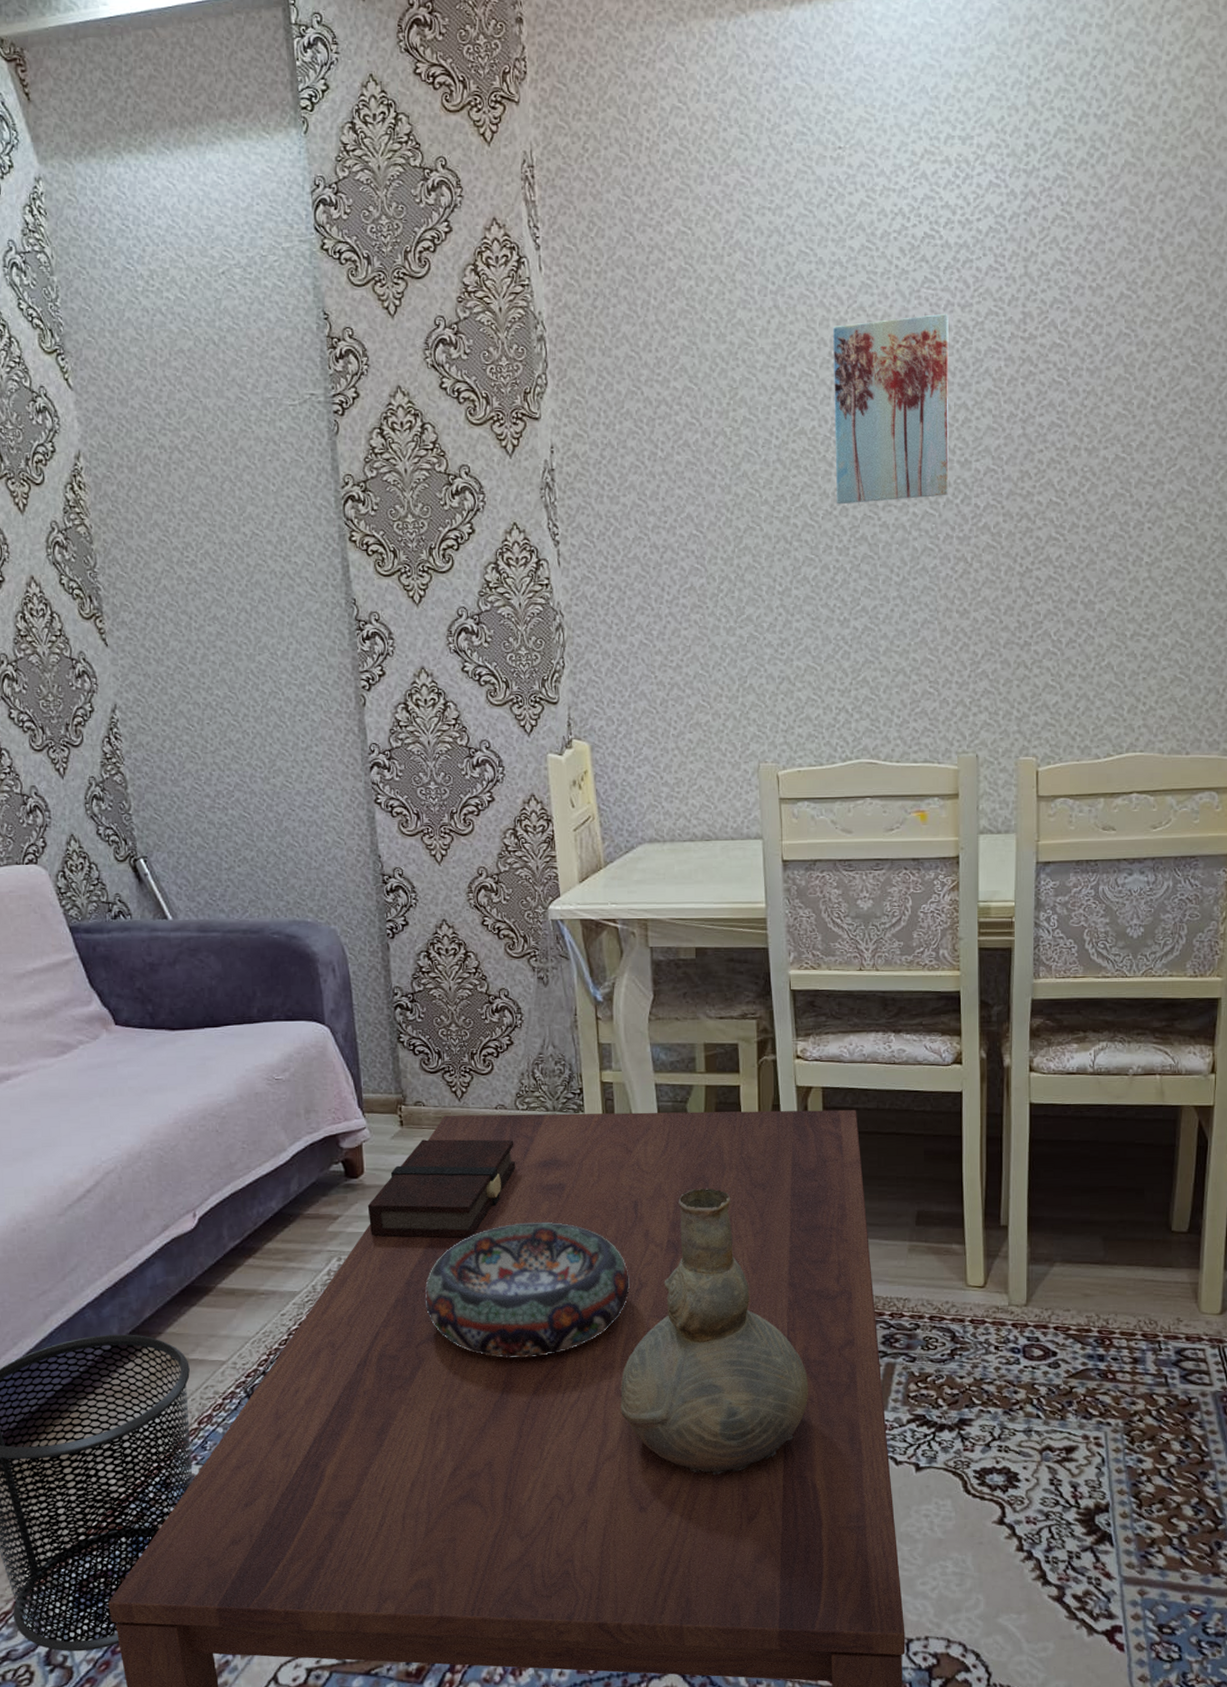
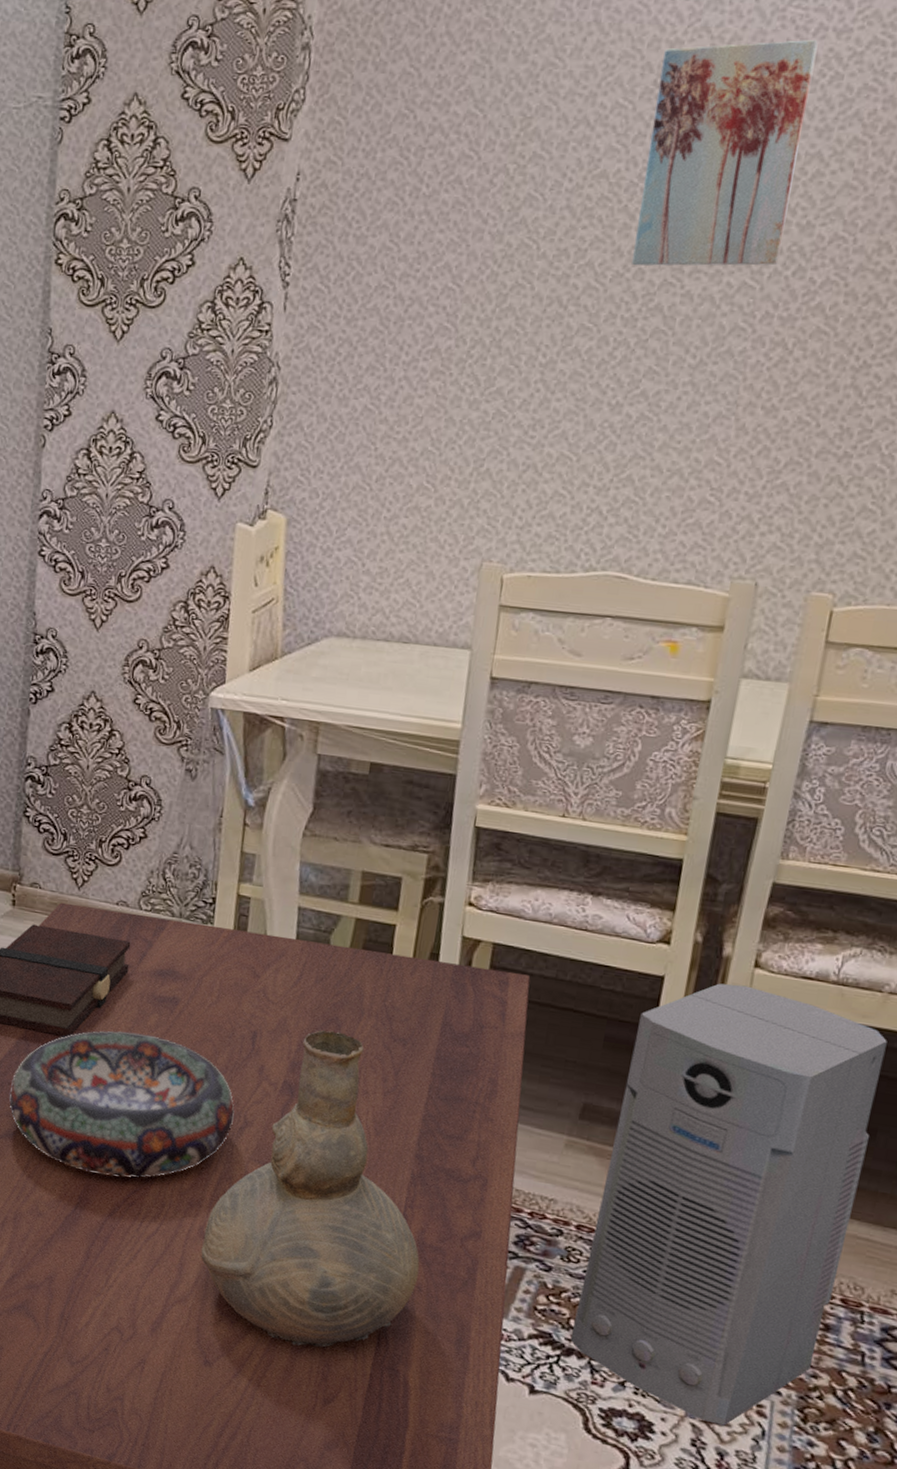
air purifier: none [940,1088,1139,1462] -> present [570,983,887,1426]

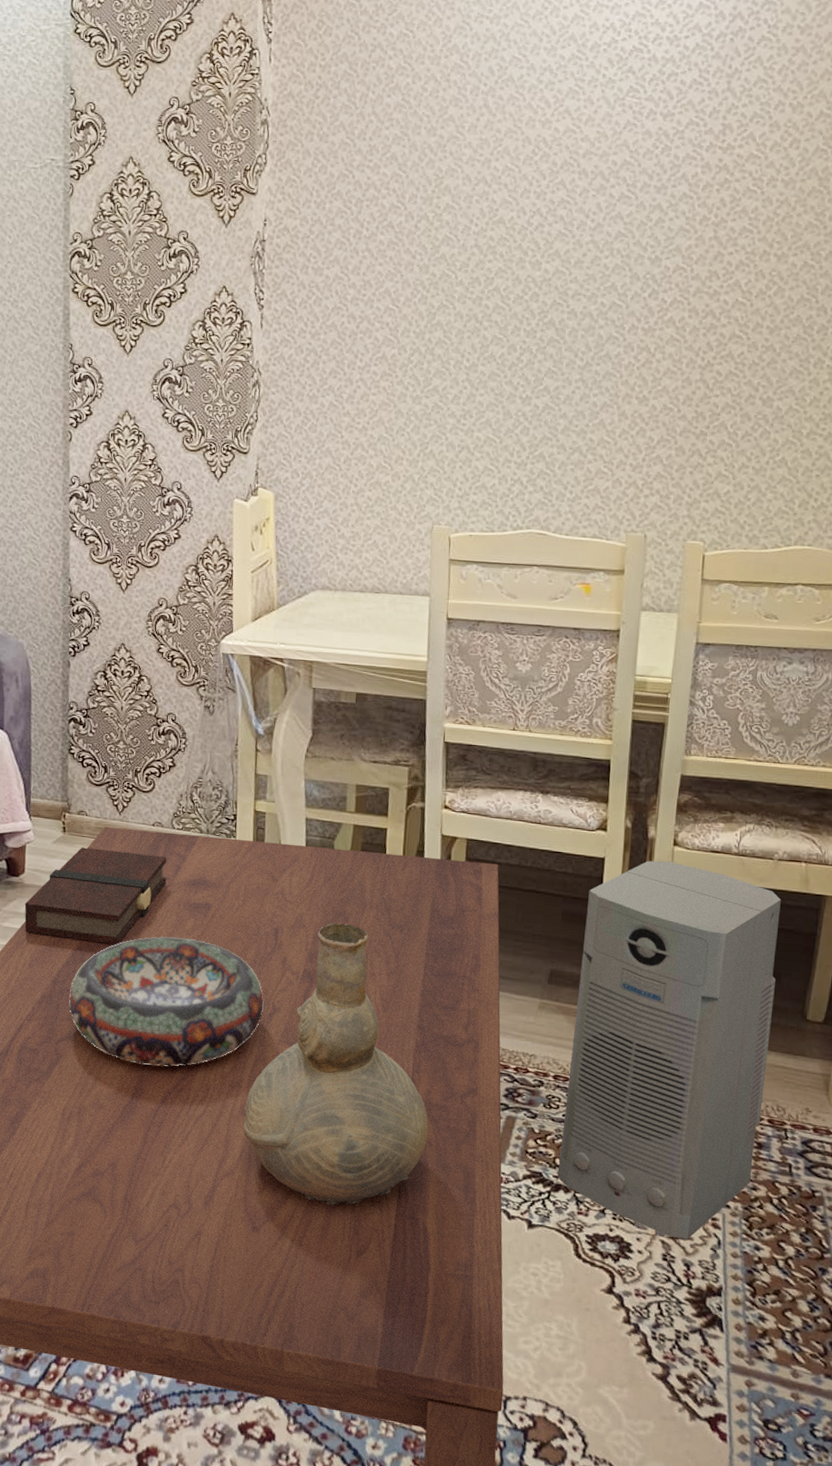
wall art: present [632,39,818,266] -> none [528,120,650,291]

